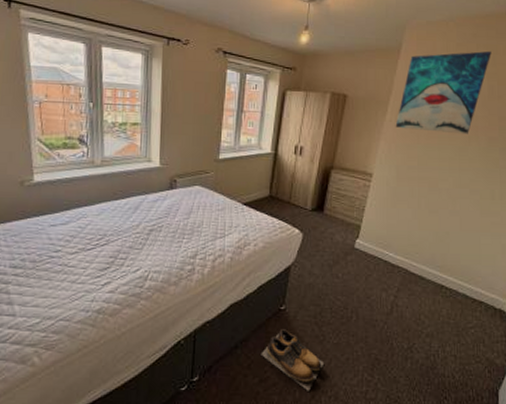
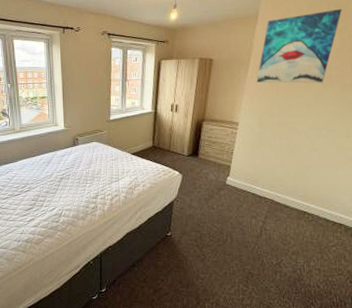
shoes: present [261,329,325,391] -> none [153,251,206,299]

